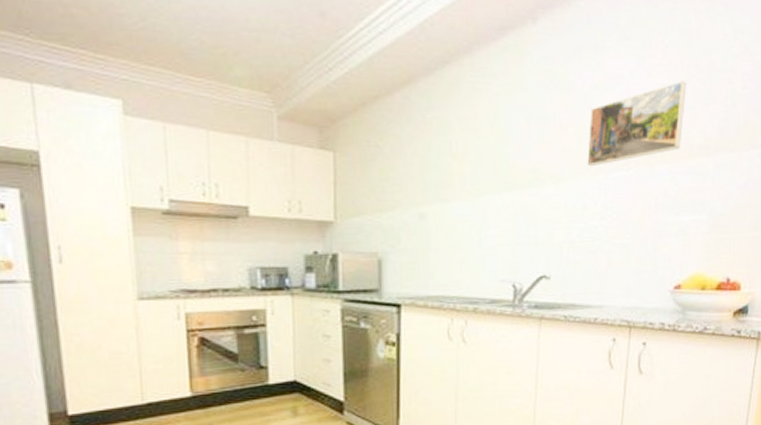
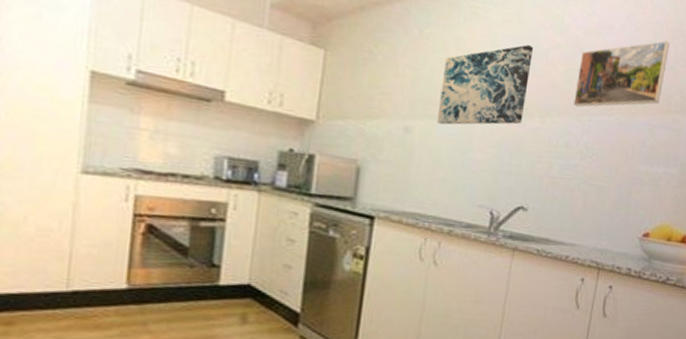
wall art: none [449,112,539,206] -> present [436,45,533,125]

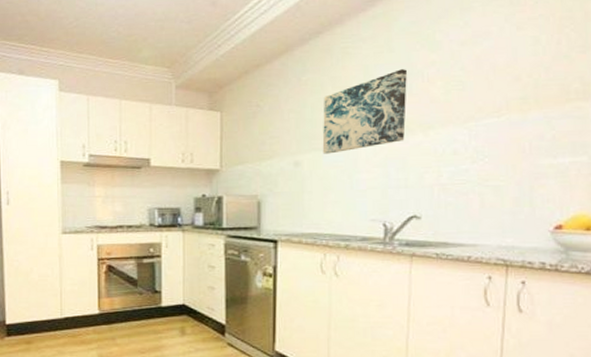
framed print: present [573,40,670,107] -> none [456,32,560,115]

